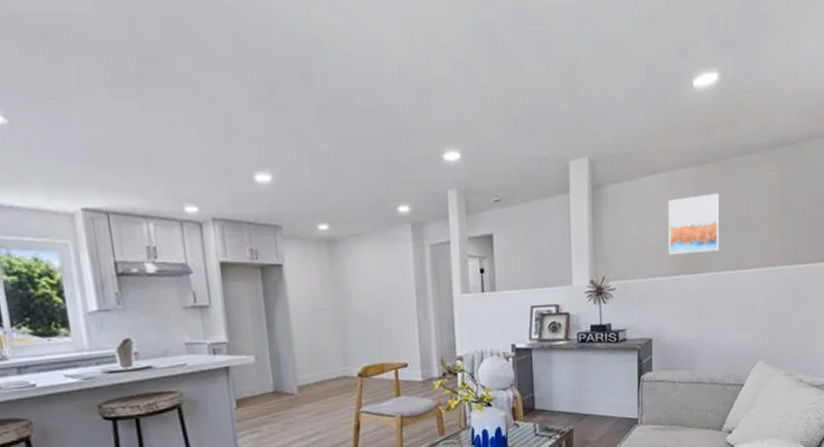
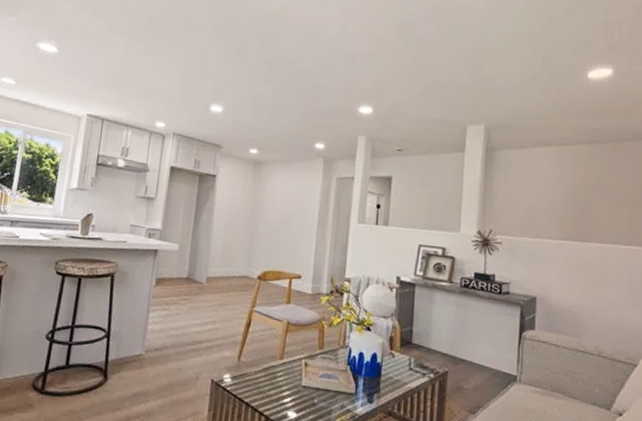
wall art: present [667,193,720,255] -> none [558,170,613,224]

